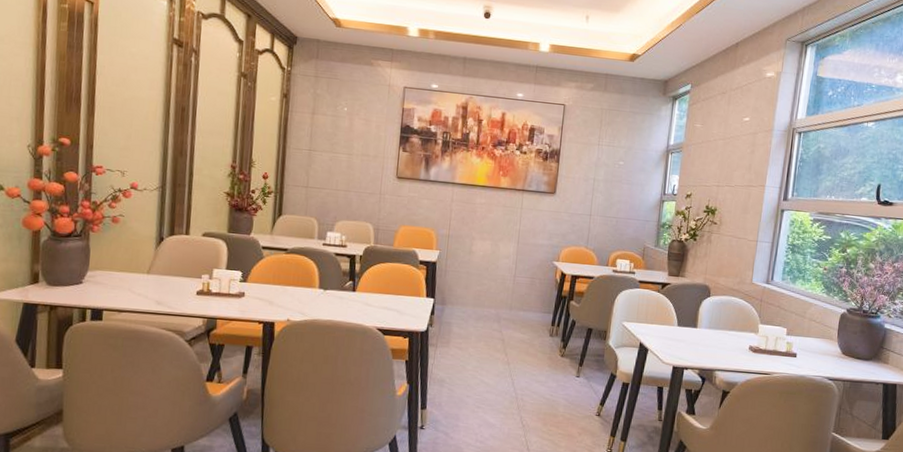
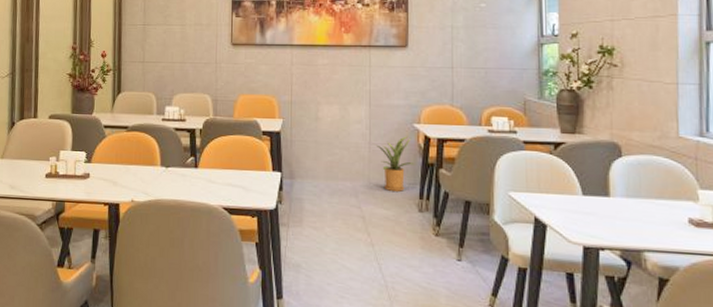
house plant: none [517,271,551,319] -> present [372,136,413,191]

